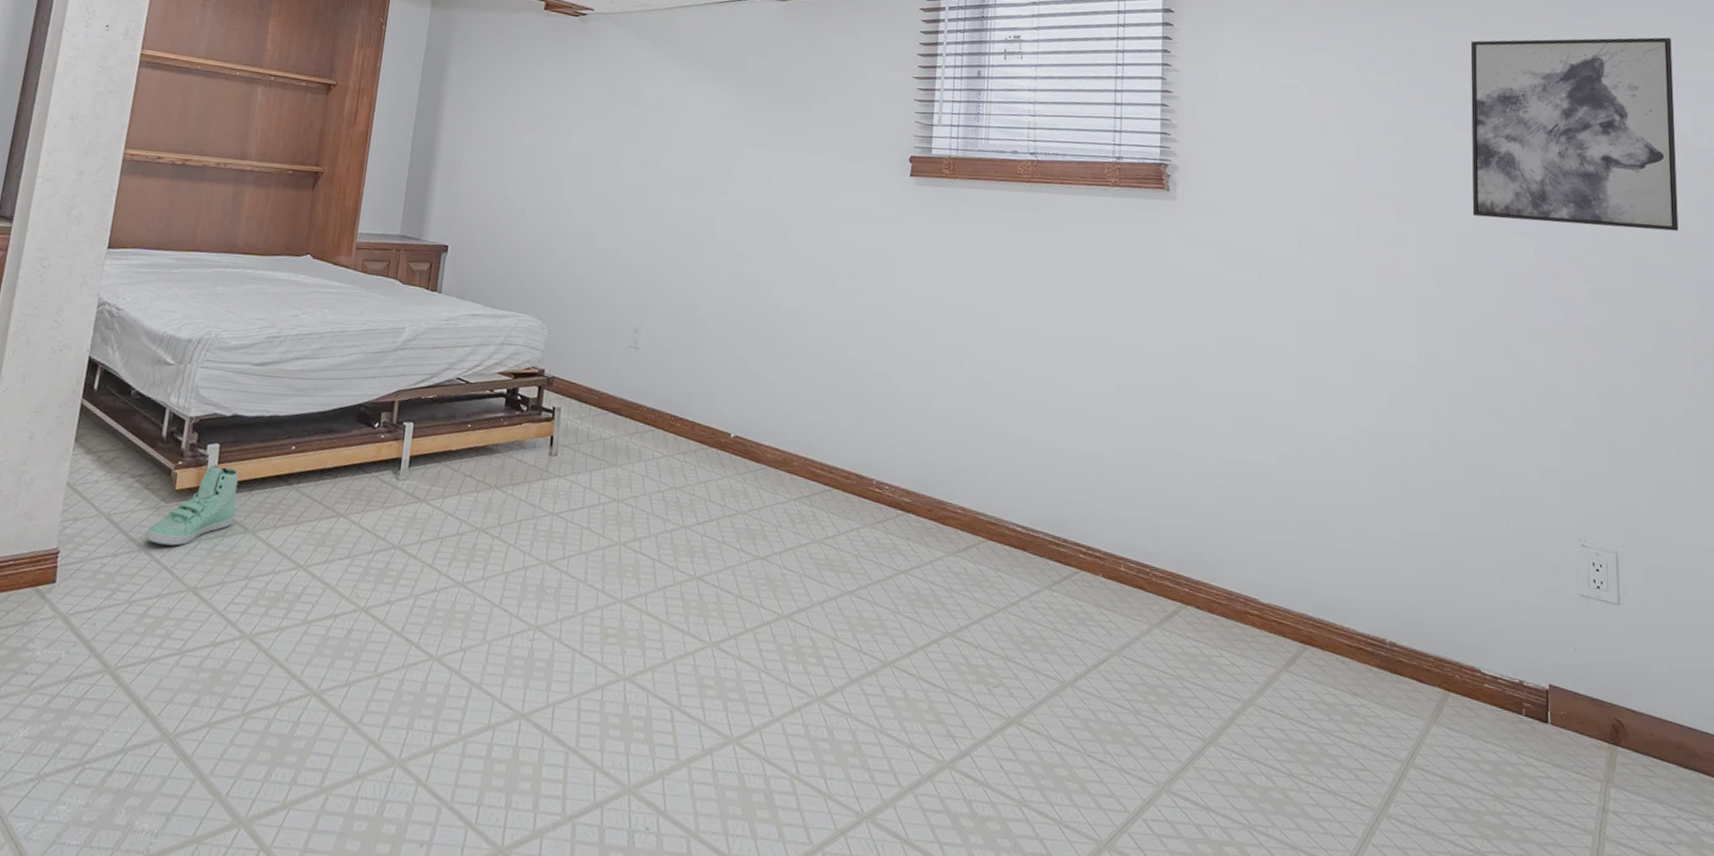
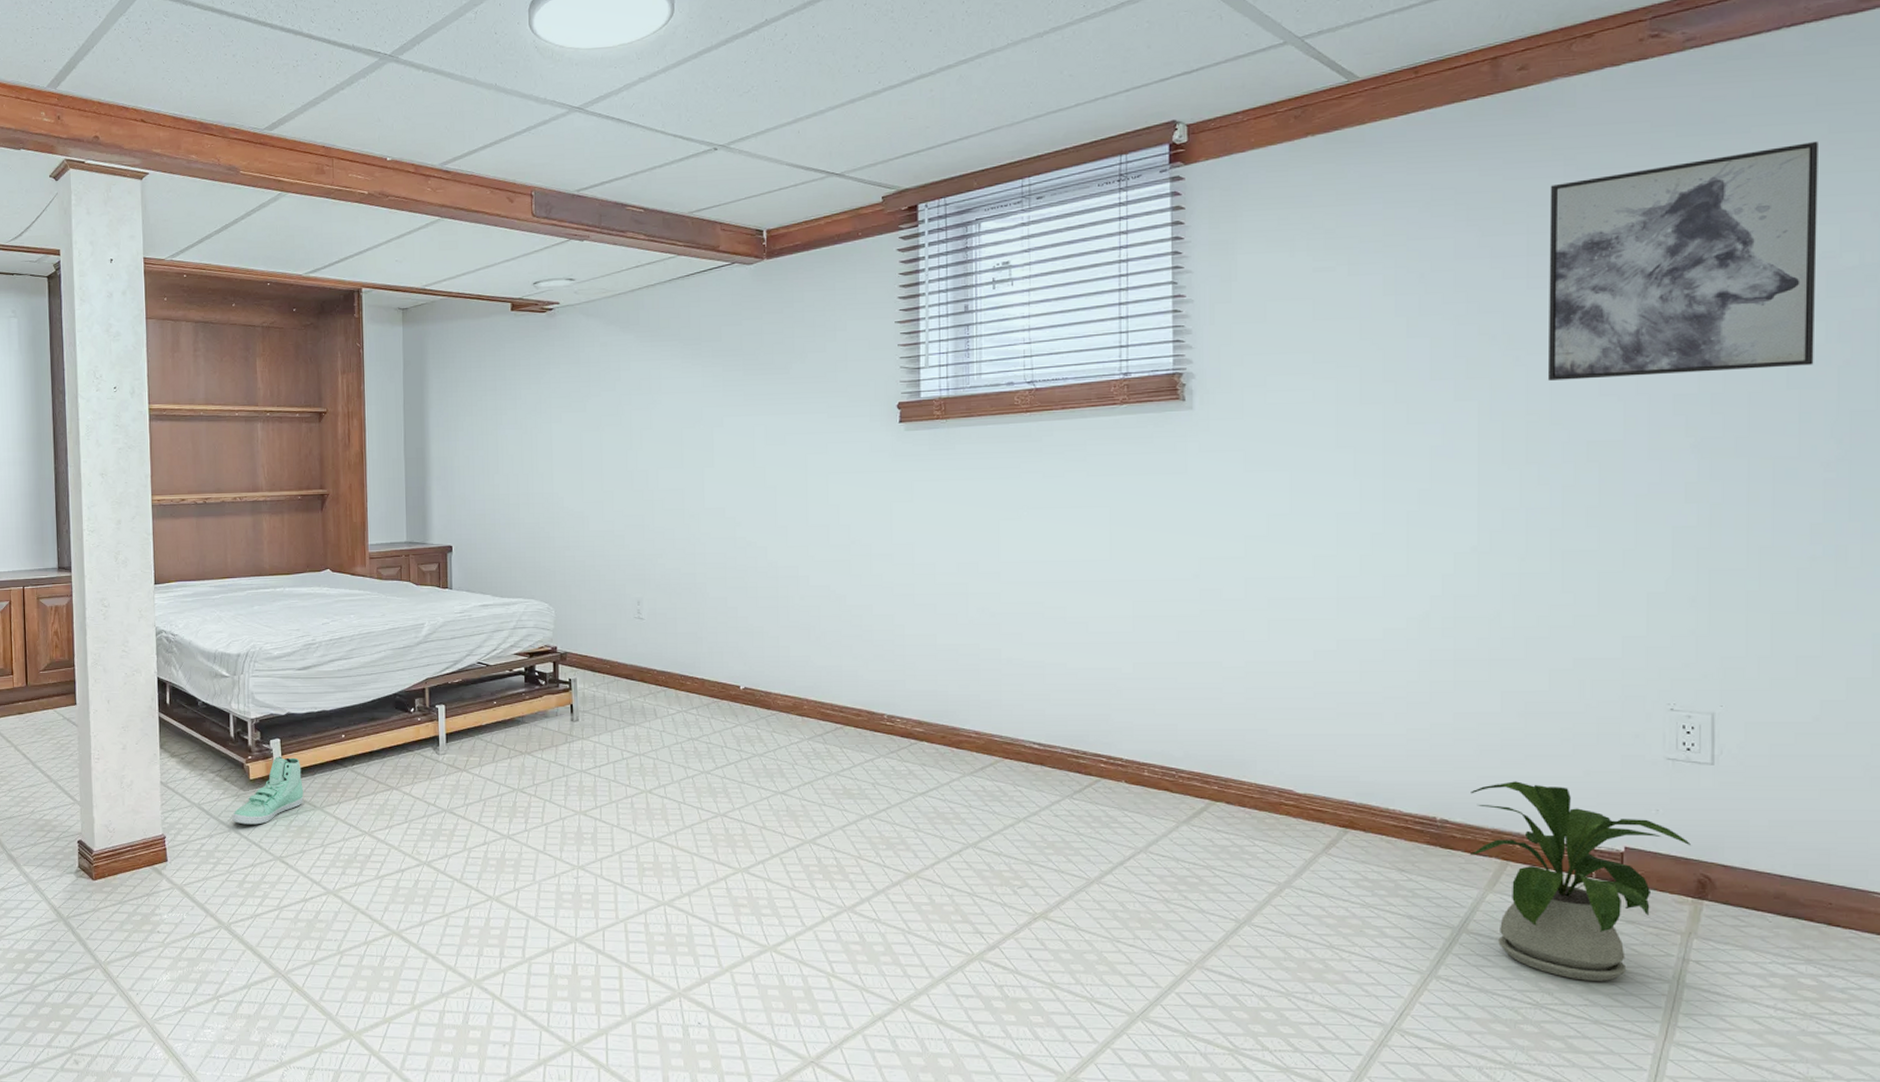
house plant: none [1415,606,1604,829] -> present [1469,781,1691,981]

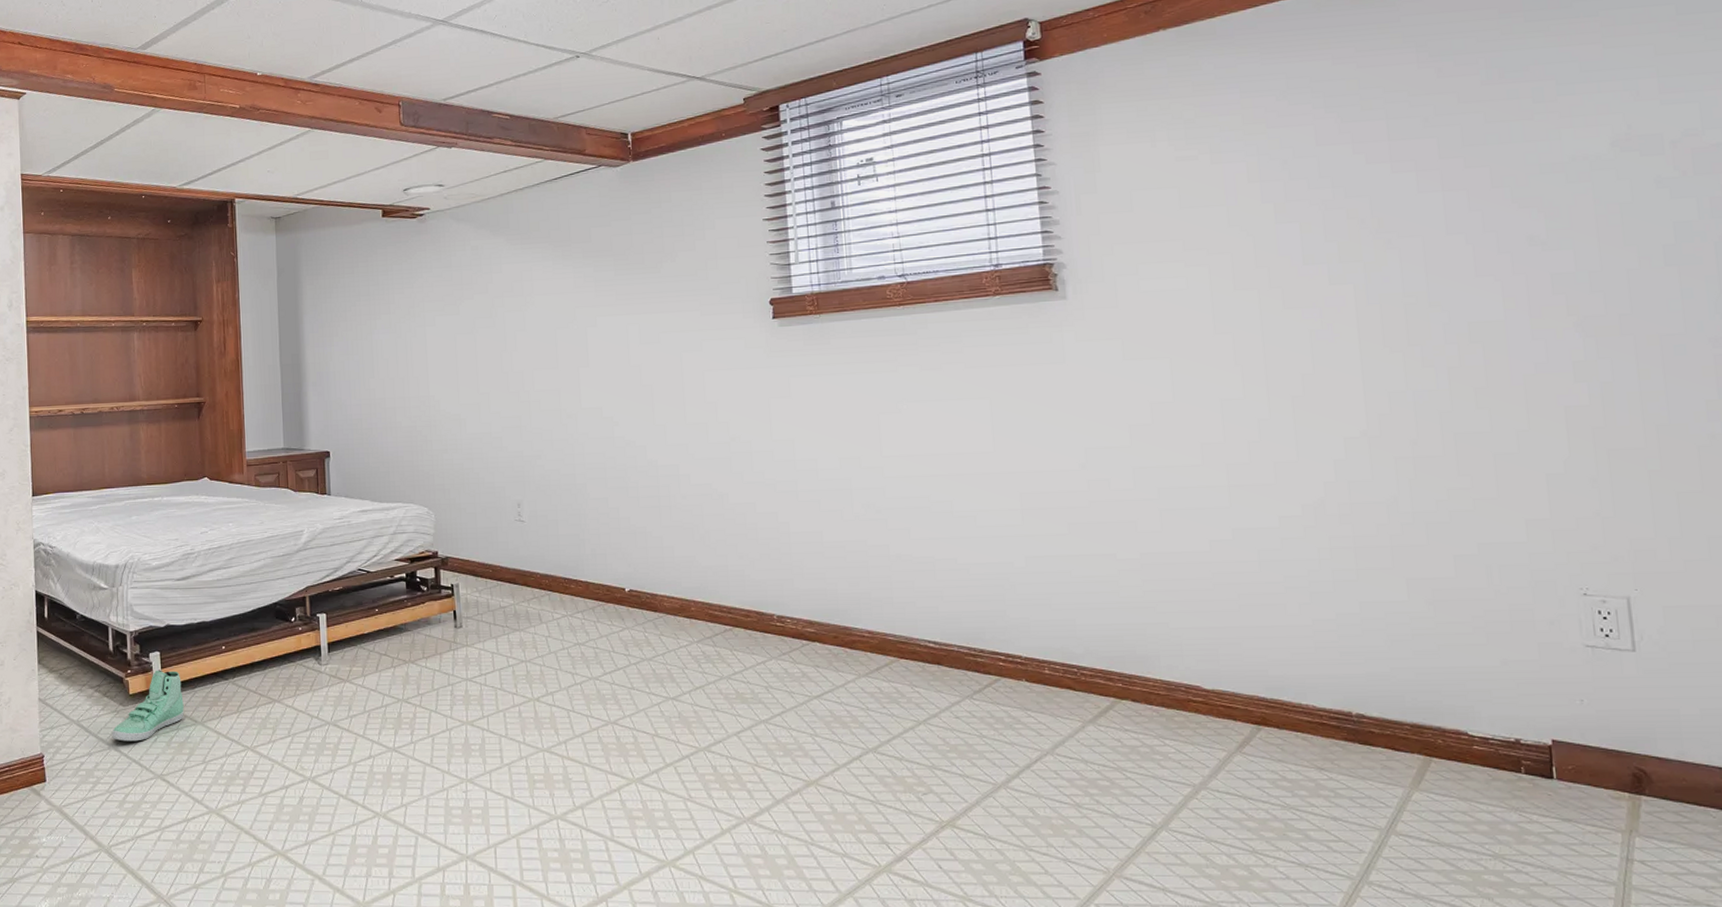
house plant: present [1469,781,1691,981] -> none [1385,672,1621,884]
wall art: present [1547,141,1818,381] -> none [1404,22,1689,263]

